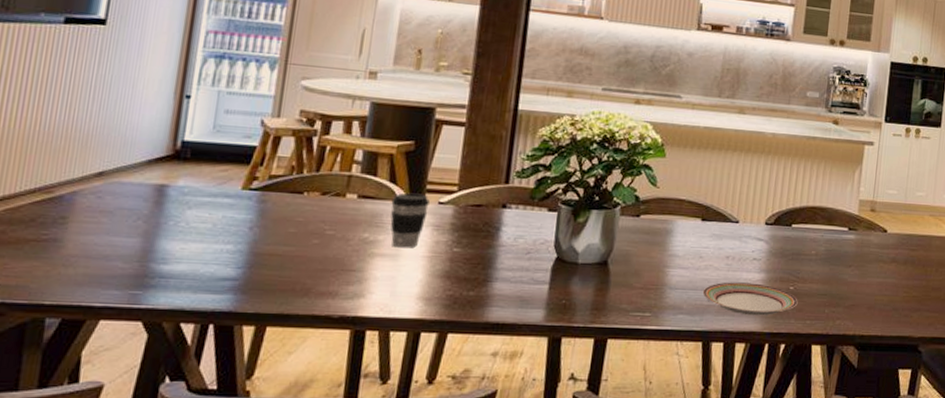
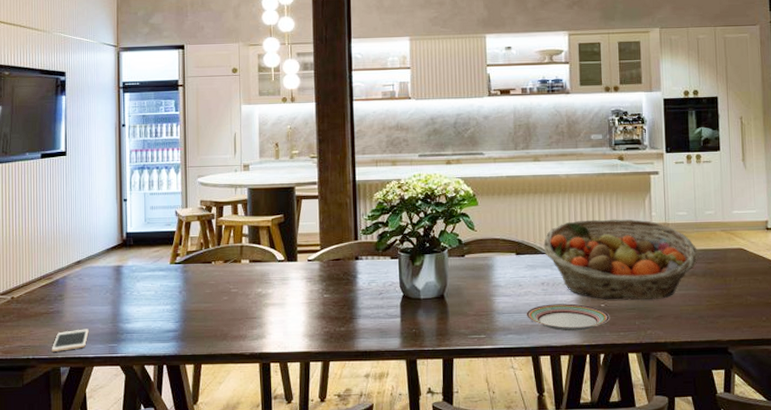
cell phone: none [34,266,101,296] -> present [51,329,89,352]
coffee cup: present [390,193,430,248] -> none [274,254,301,298]
fruit basket: none [734,187,903,286] -> present [543,219,699,300]

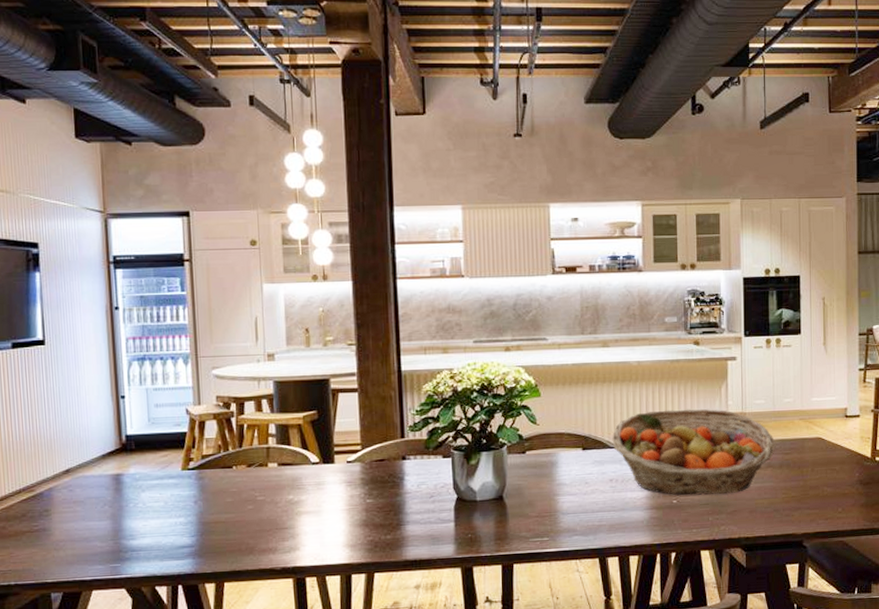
cell phone: present [51,329,89,352] -> none [38,547,85,576]
plate: present [526,303,610,332] -> none [593,500,682,531]

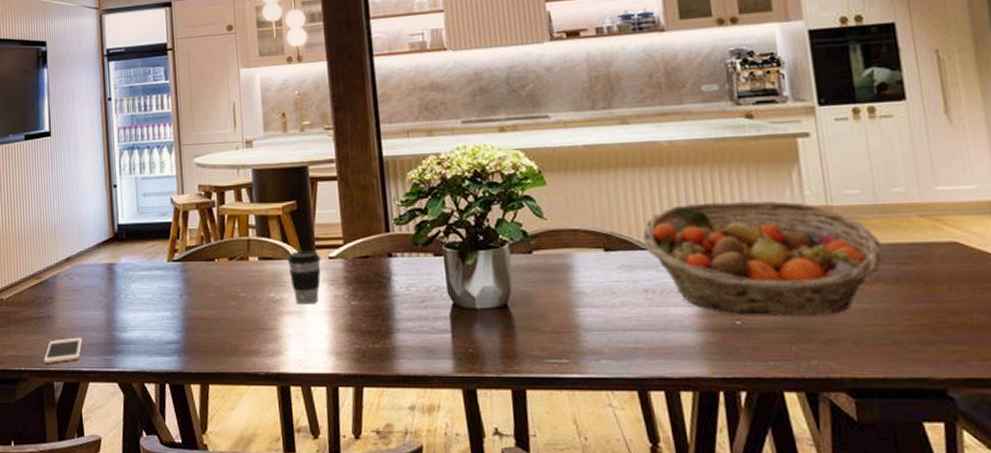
cell phone: none [38,547,85,576] -> present [43,337,82,363]
coffee cup: none [307,456,339,505] -> present [287,250,321,305]

